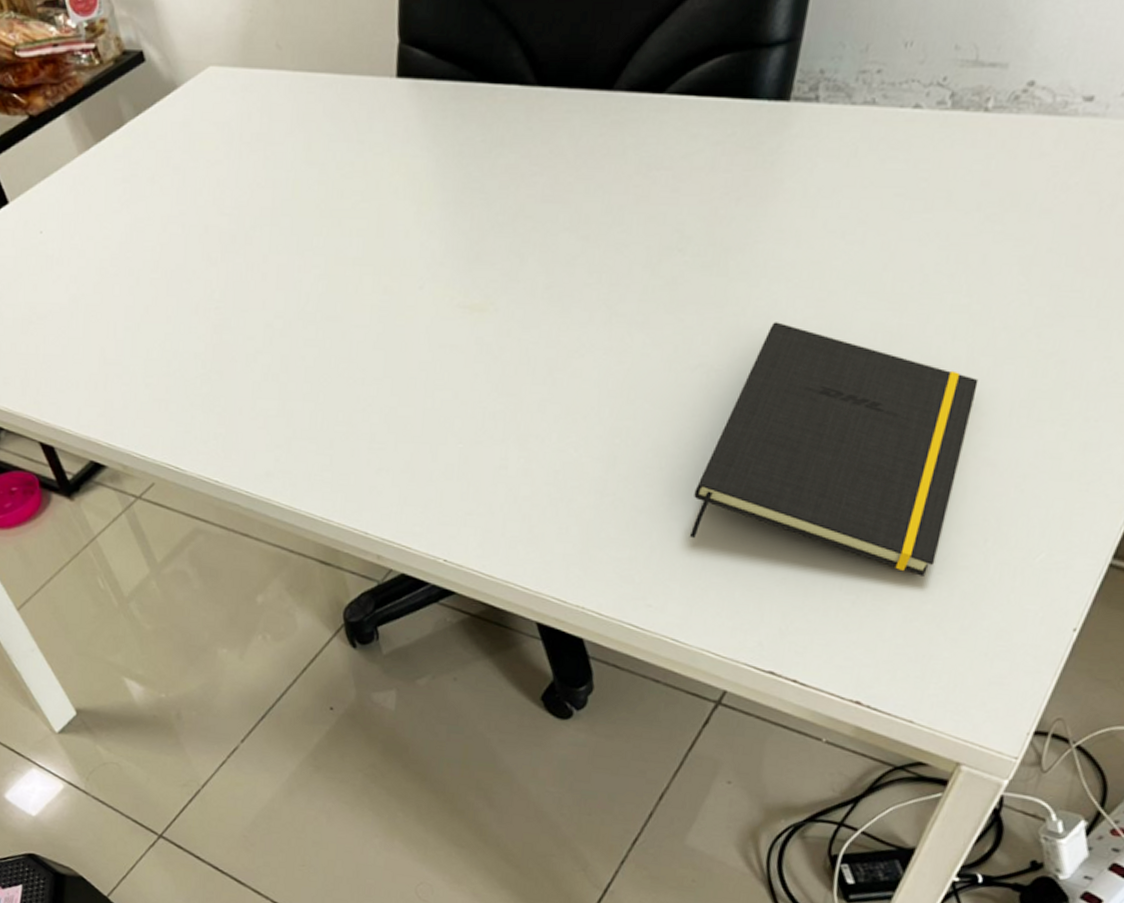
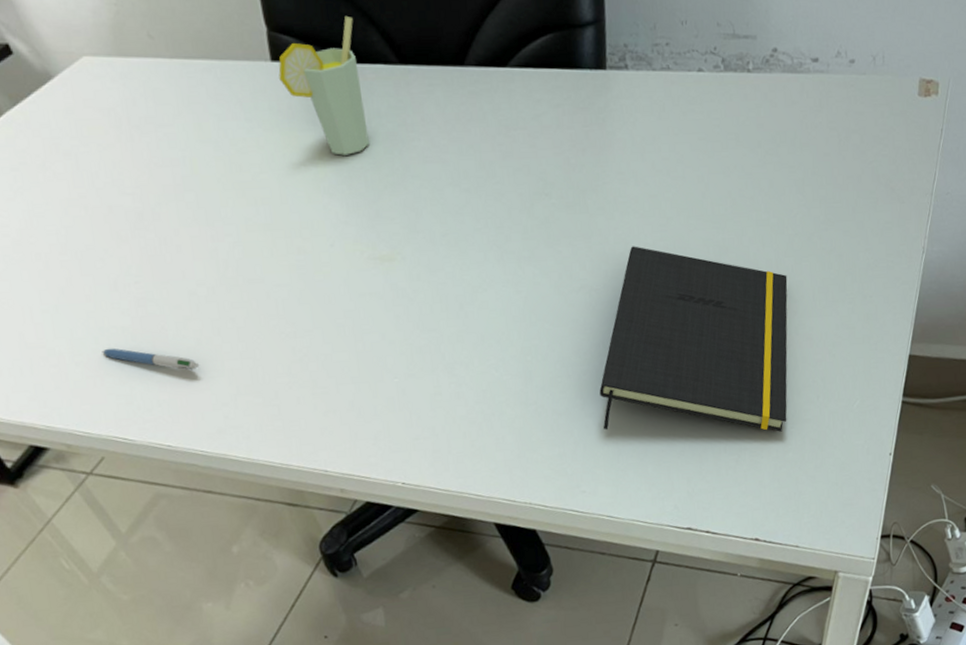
pen: none [171,373,261,406] -> present [102,348,199,370]
cup: none [401,27,495,188] -> present [278,15,369,156]

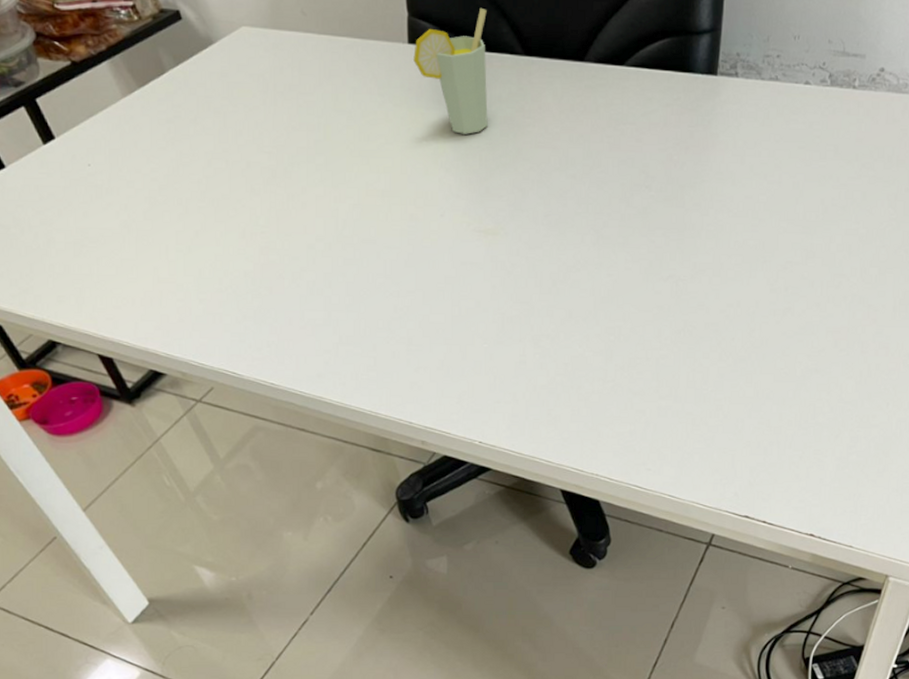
pen: present [102,348,199,370] -> none [224,289,308,317]
notepad: present [599,246,788,432] -> none [674,242,870,434]

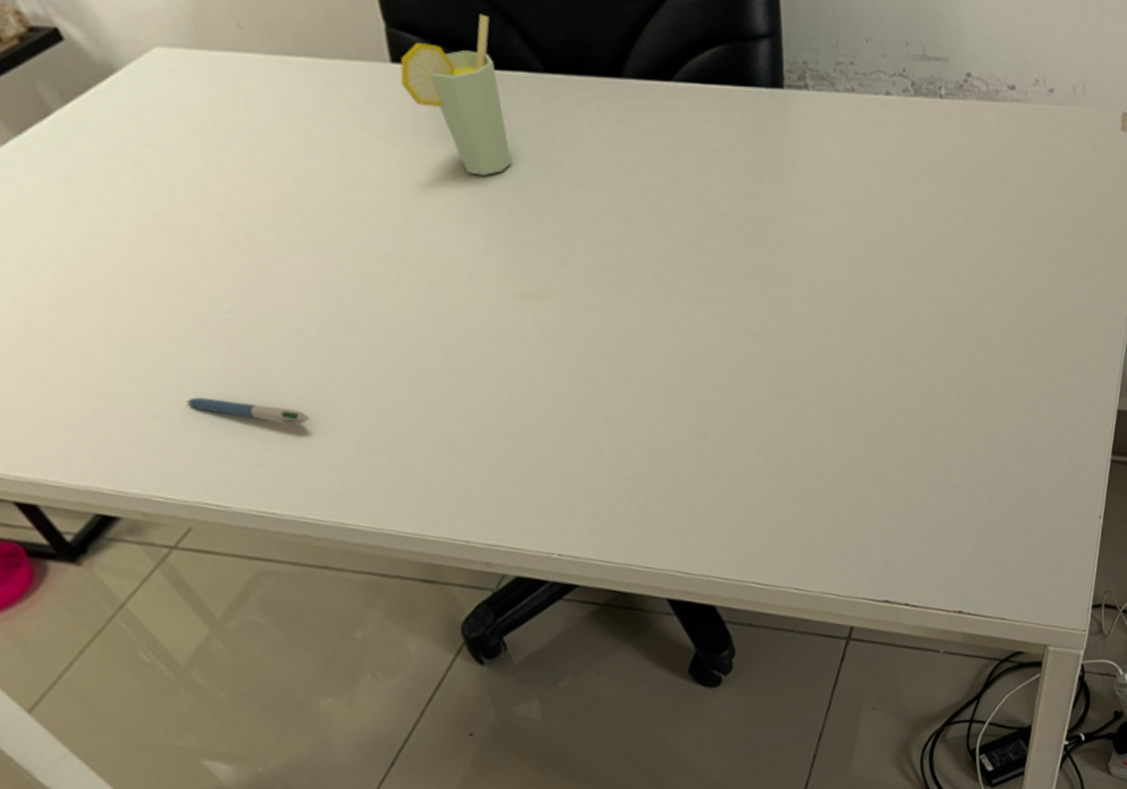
pen: none [224,289,308,317] -> present [186,397,309,424]

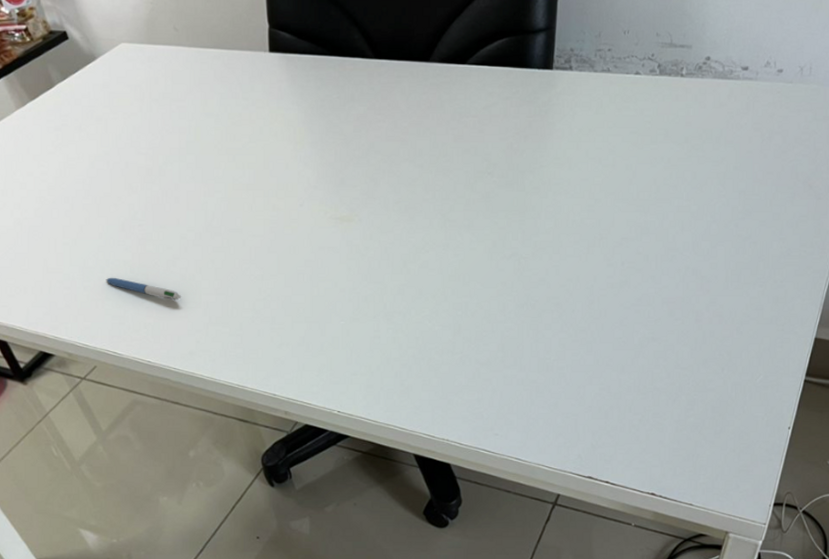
cup: present [400,13,512,176] -> none [274,17,342,131]

